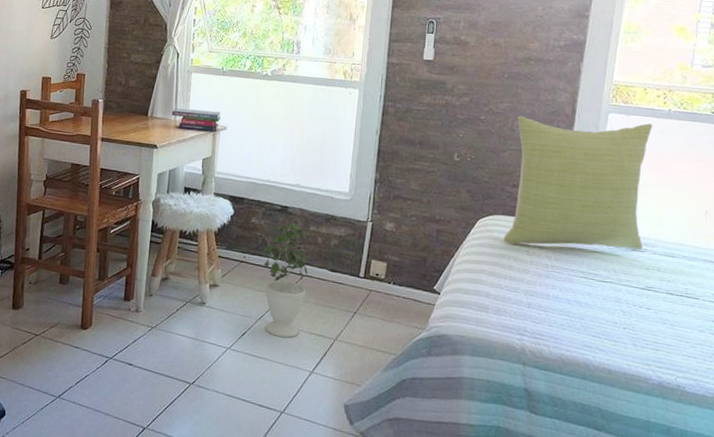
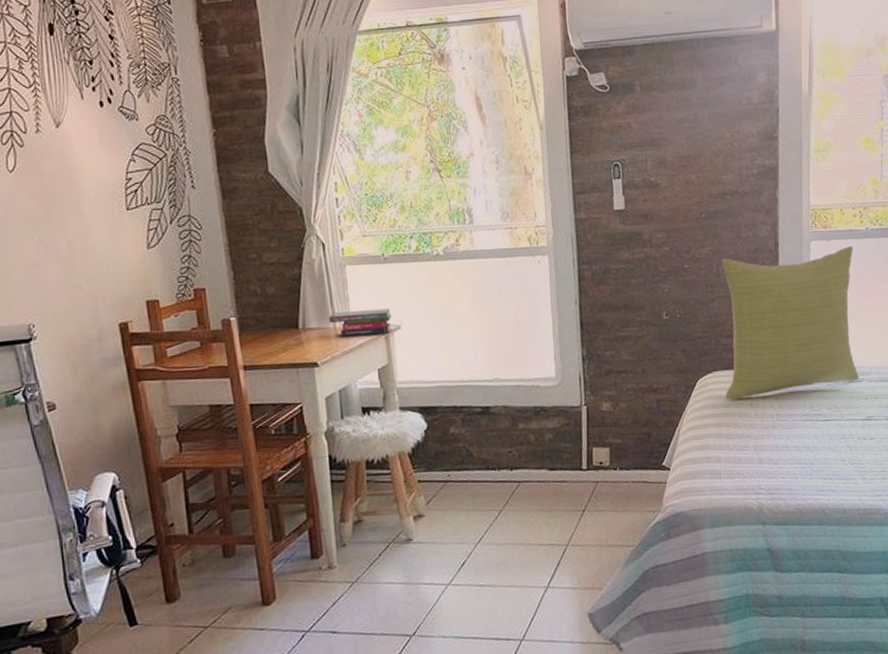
potted plant: present [260,217,309,338] -> none [466,418,527,558]

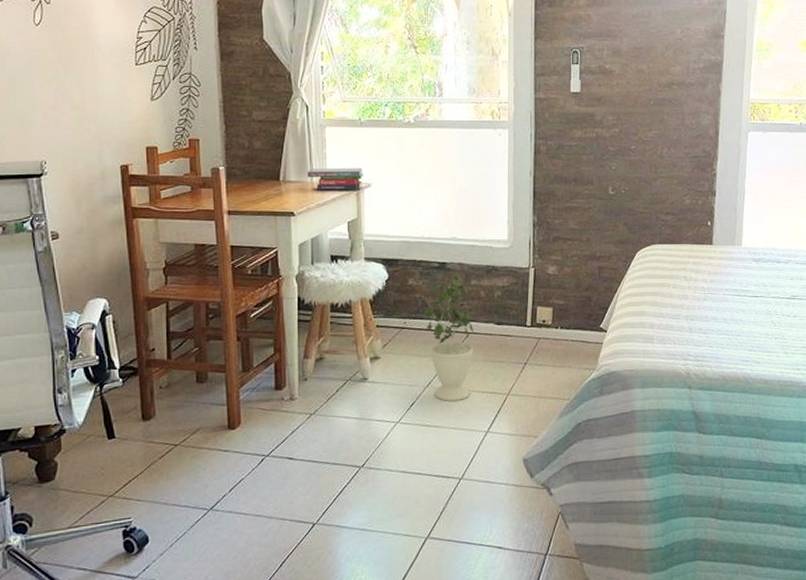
potted plant: none [466,418,527,558] -> present [421,274,474,402]
pillow: present [721,246,859,400] -> none [662,139,788,272]

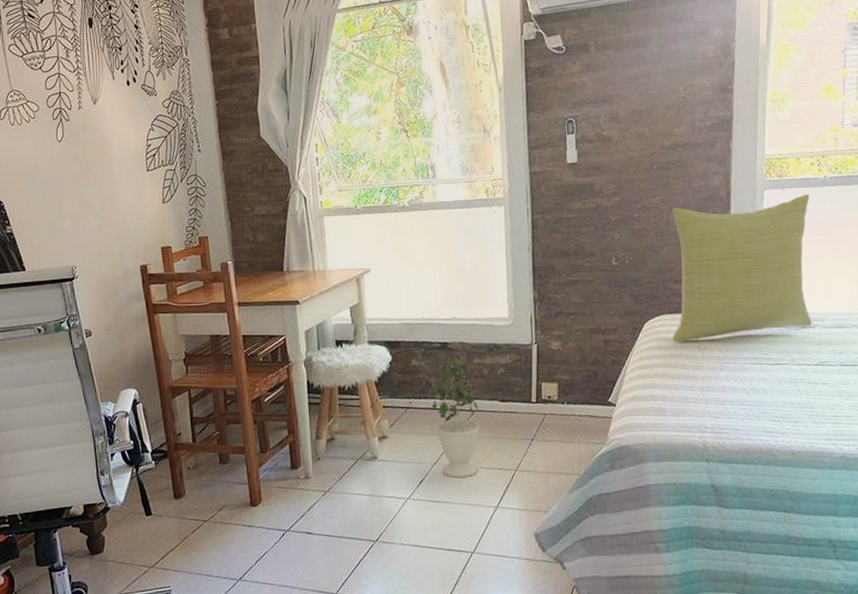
books: present [307,168,363,191] -> none [309,254,362,279]
pillow: none [662,139,788,272] -> present [671,194,812,342]

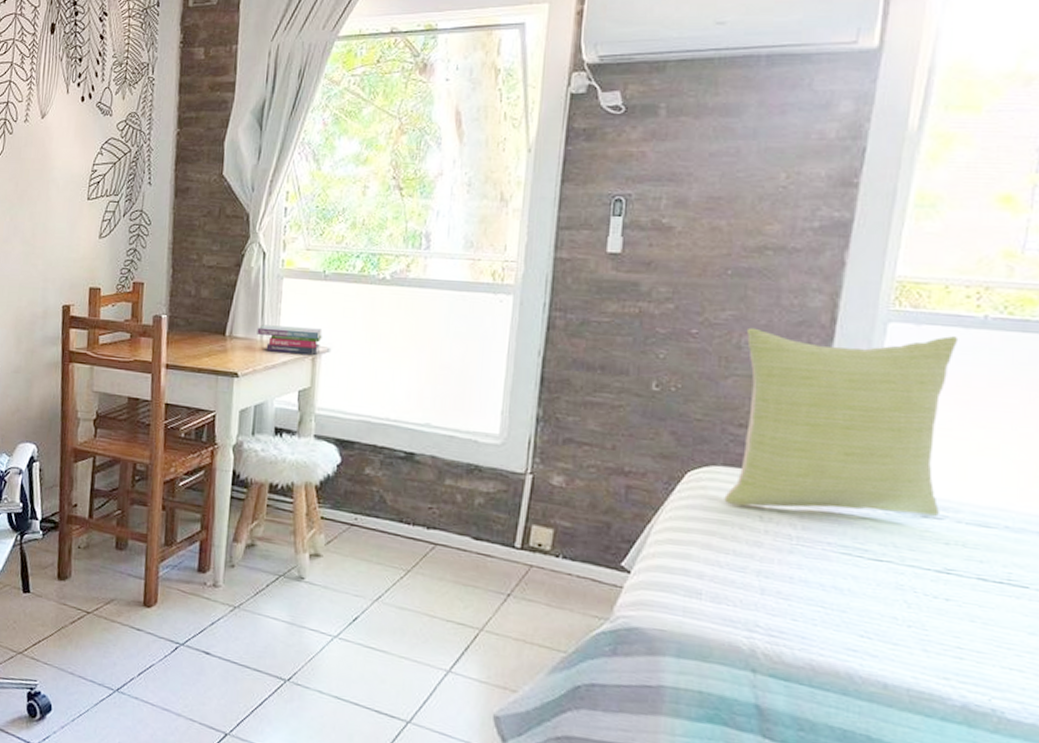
books: none [309,254,362,279] -> present [257,325,323,355]
potted plant: present [425,353,480,479] -> none [376,467,444,626]

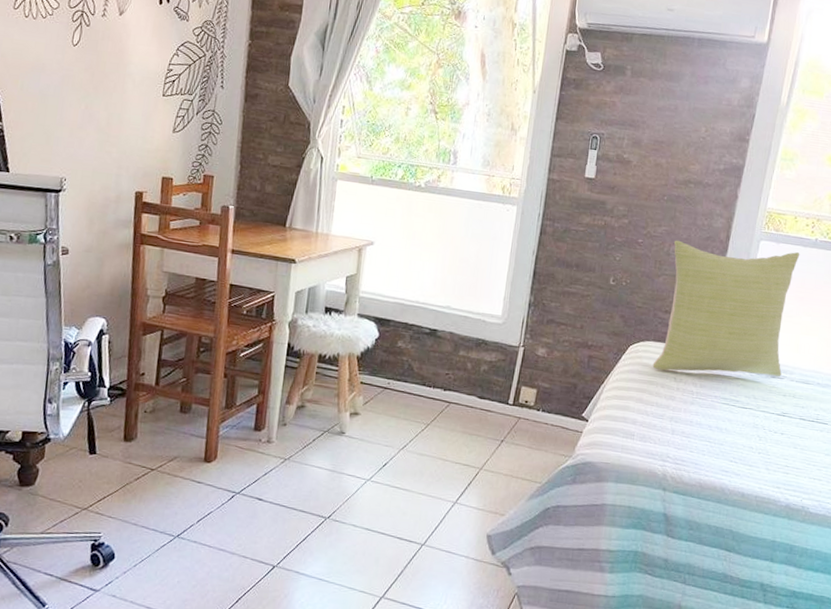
books: present [257,325,323,355] -> none [313,219,368,247]

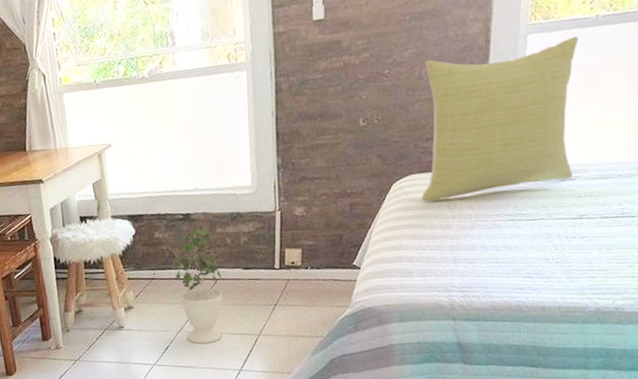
potted plant: none [405,341,456,468] -> present [169,224,223,344]

